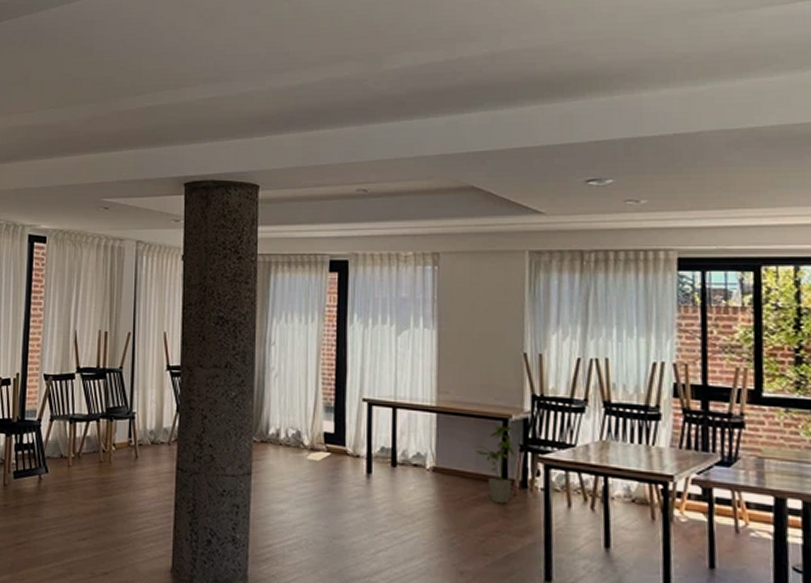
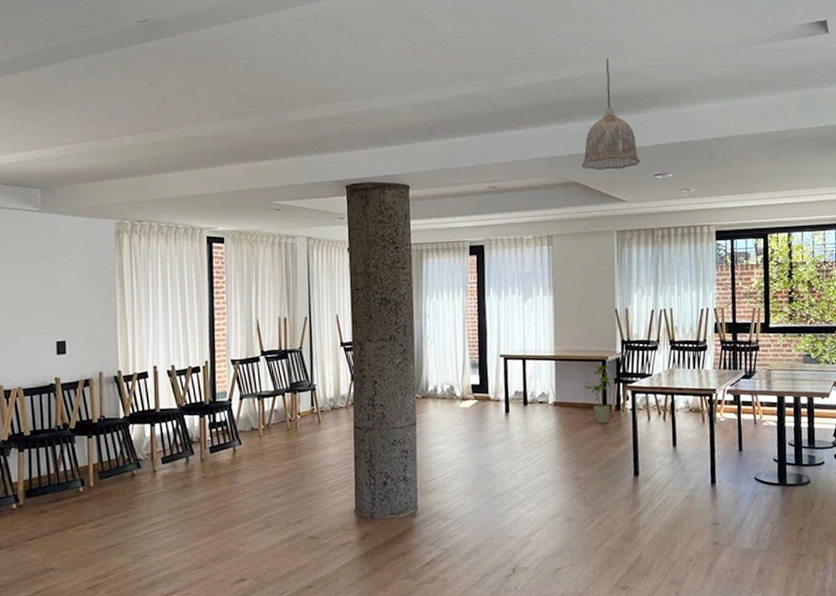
pendant lamp: none [483,32,566,173] -> present [582,58,640,170]

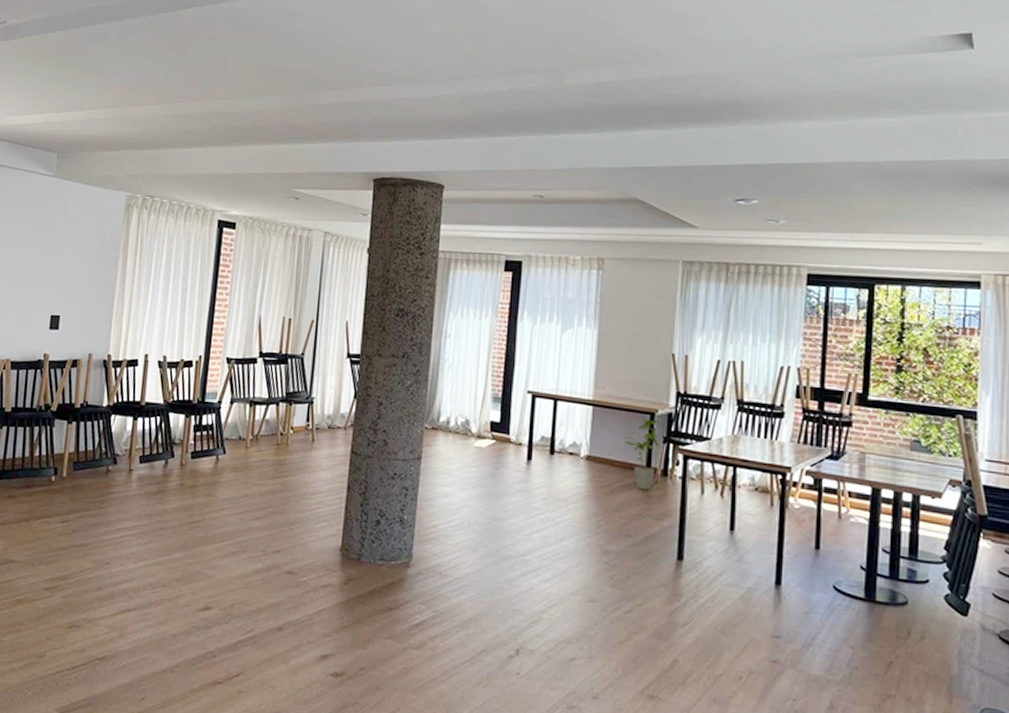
pendant lamp: present [582,58,640,170] -> none [647,60,720,189]

